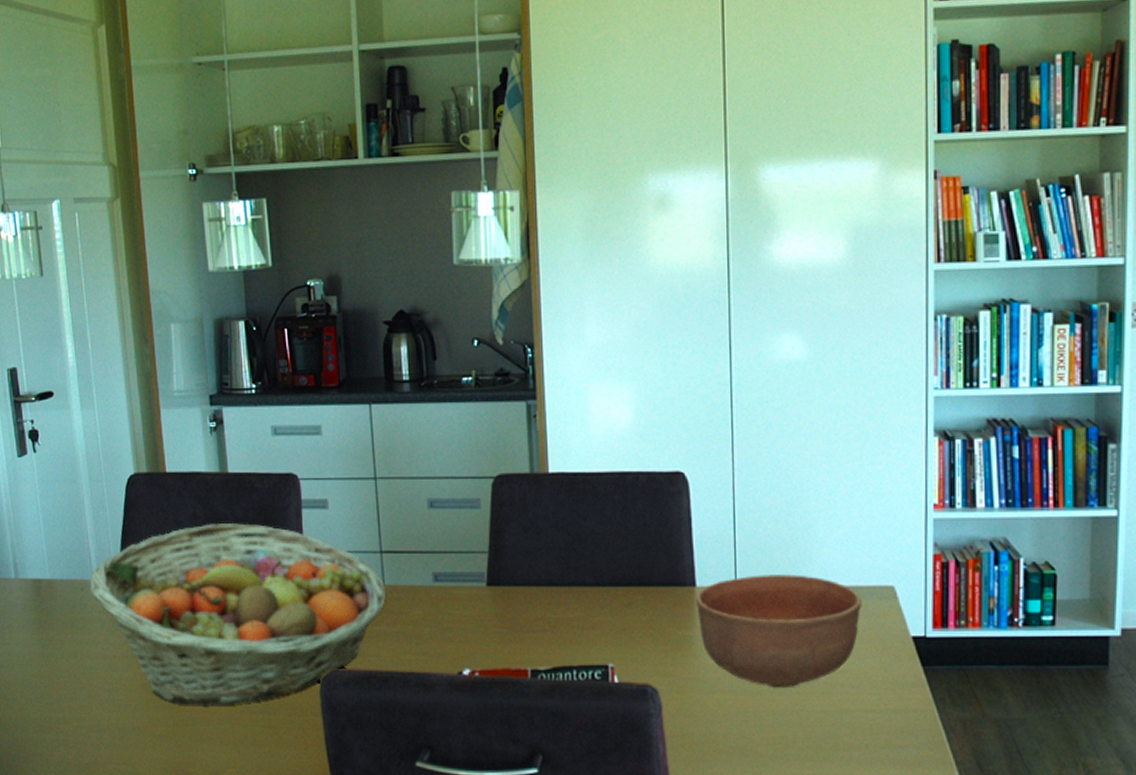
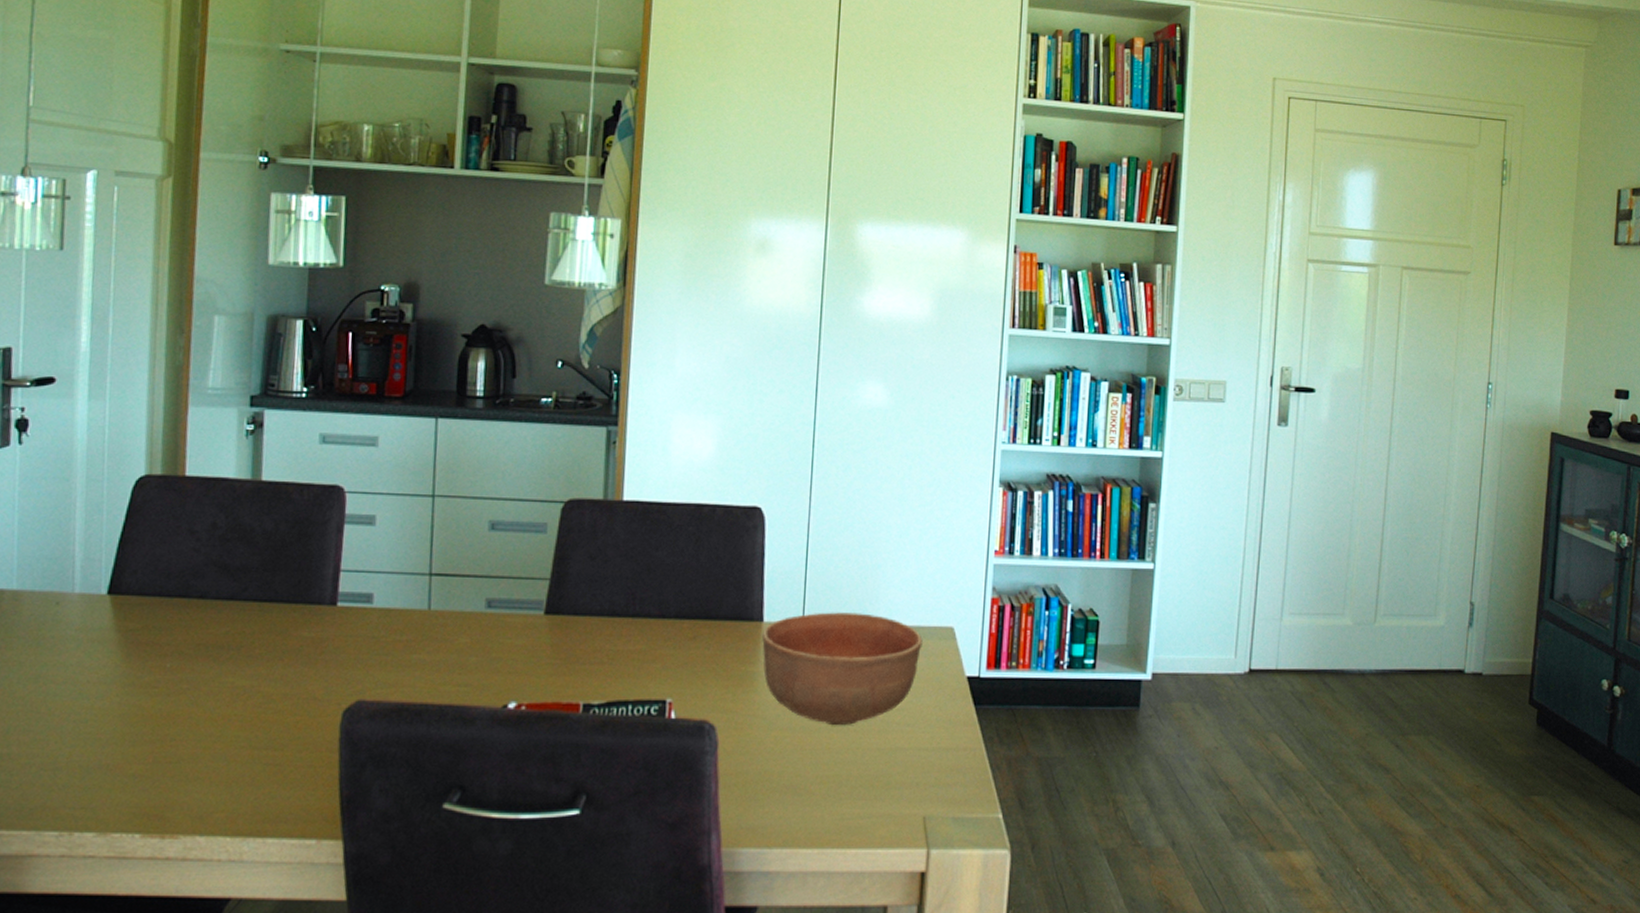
fruit basket: present [89,523,387,707] -> none [67,535,432,741]

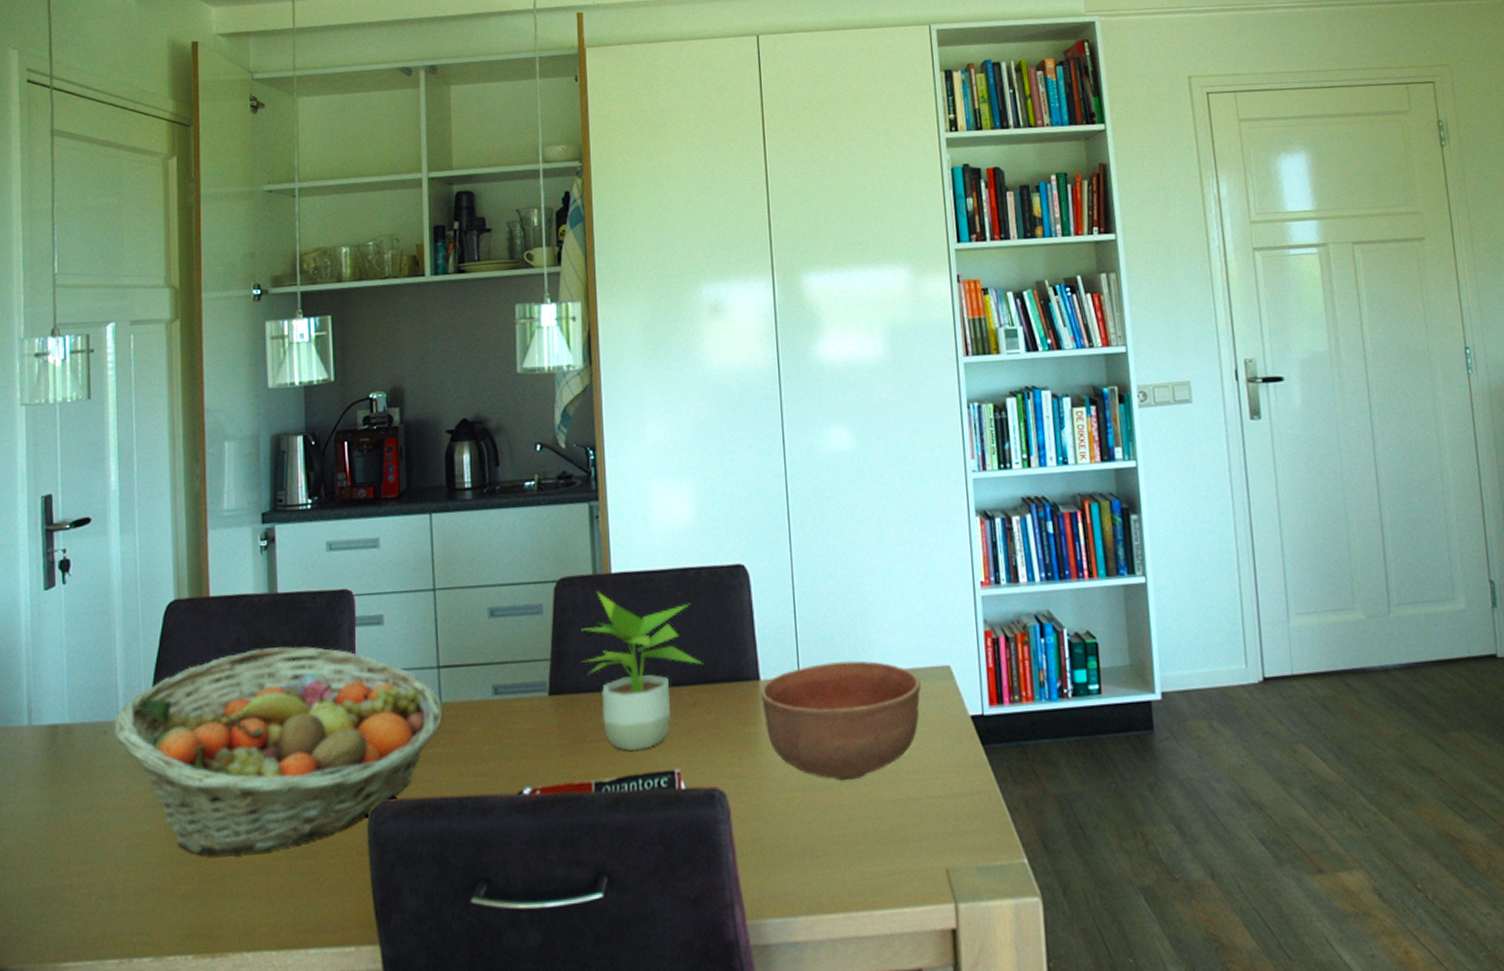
fruit basket: none [67,535,432,741] -> present [114,646,444,857]
potted plant: none [583,518,708,678] -> present [581,592,703,752]

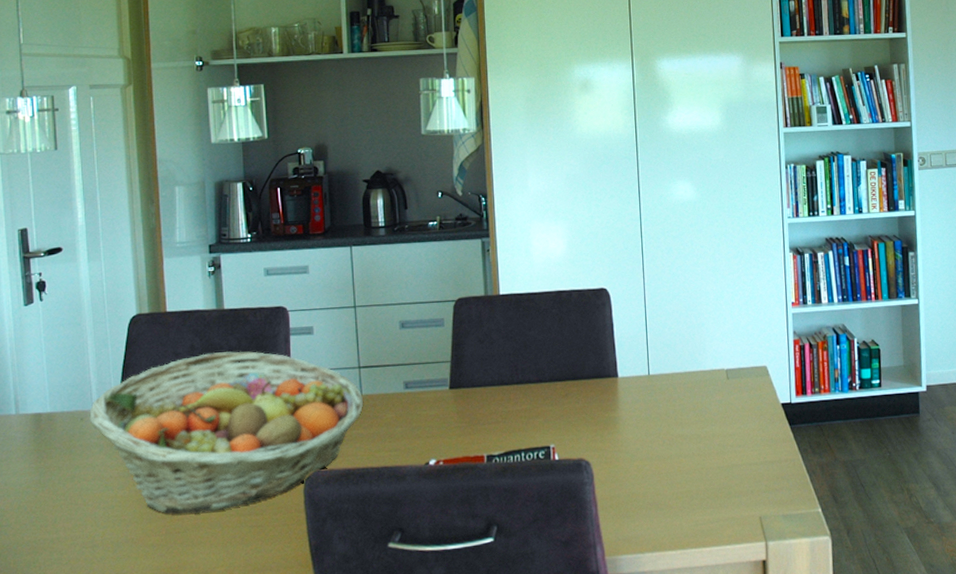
potted plant: present [581,592,703,752] -> none [475,309,573,432]
bowl: present [761,660,921,781] -> none [619,362,744,453]

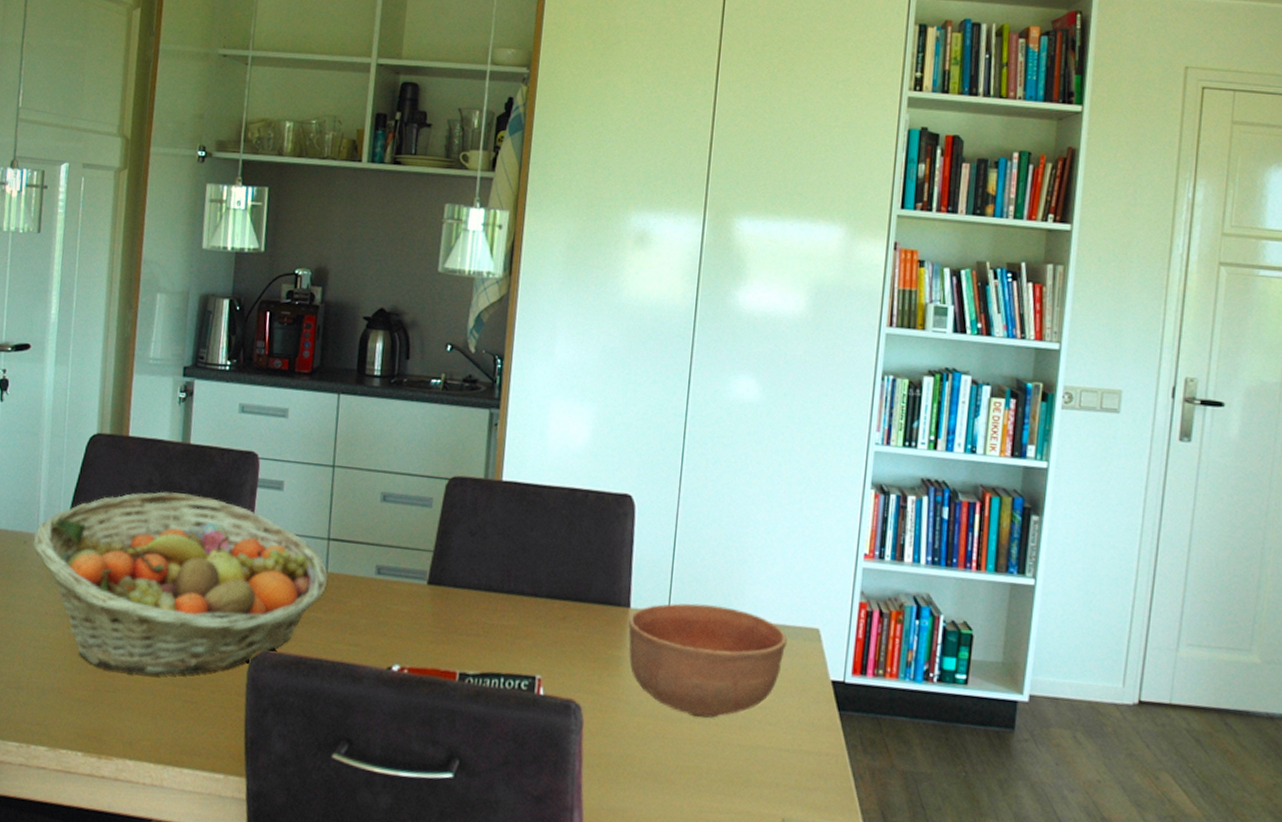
bowl: none [619,362,744,453] -> present [628,603,787,718]

